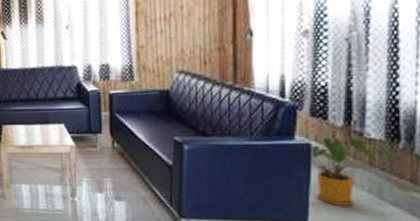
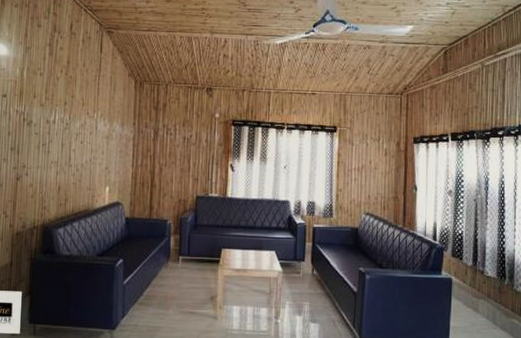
house plant: present [309,135,396,206] -> none [451,273,503,329]

